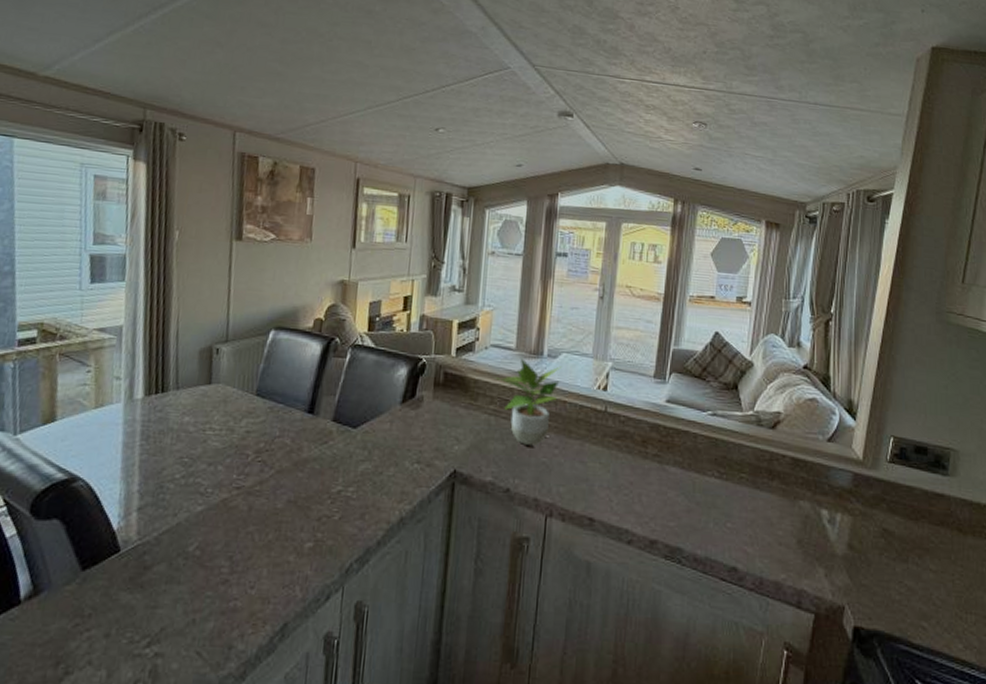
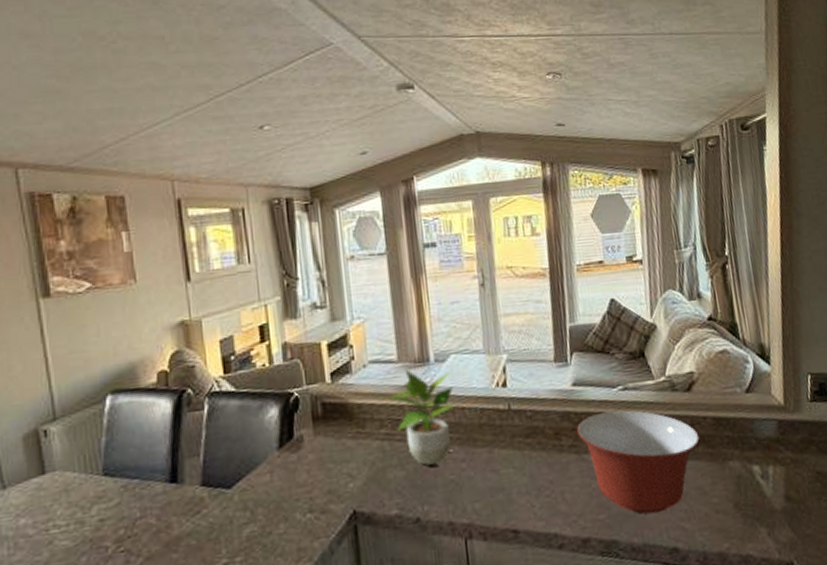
mixing bowl: none [662,431,776,533] -> present [576,410,700,514]

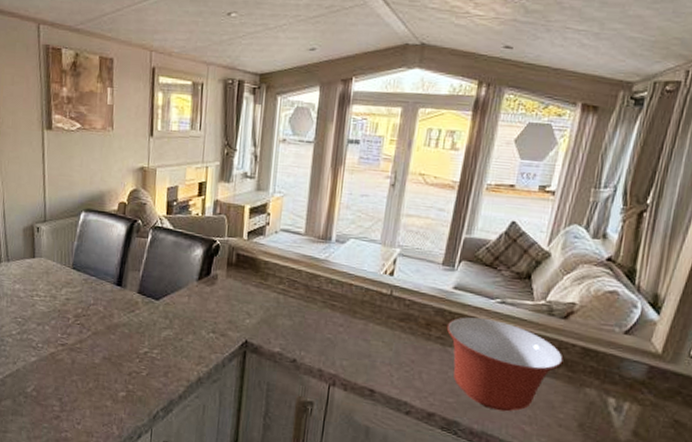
potted plant: present [379,369,454,466] -> none [283,243,349,324]

